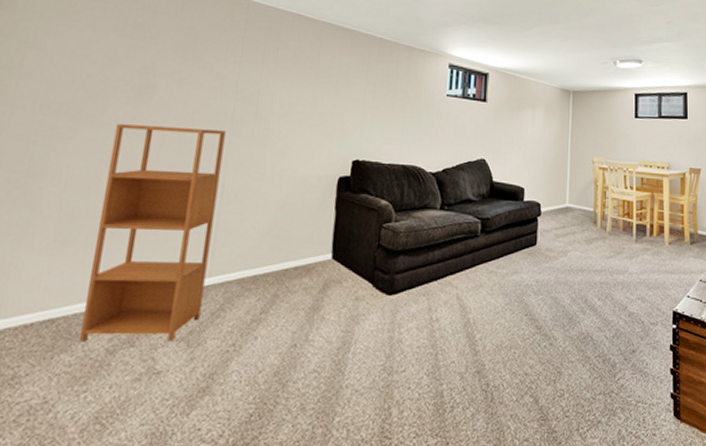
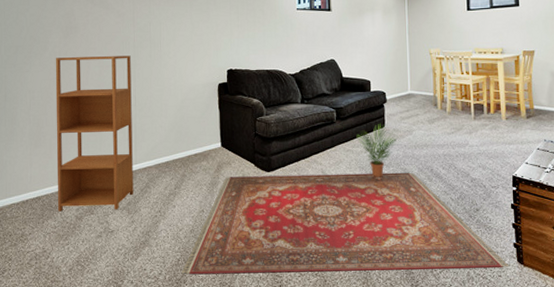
area rug: none [252,300,665,437] -> present [181,172,509,275]
potted plant: none [502,240,549,308] -> present [356,123,397,178]

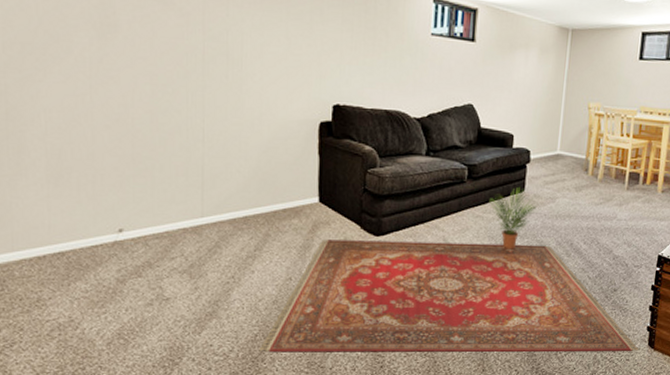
bookshelf: present [55,55,134,212] -> none [84,66,198,273]

